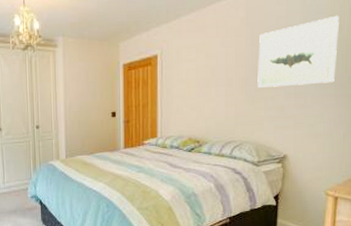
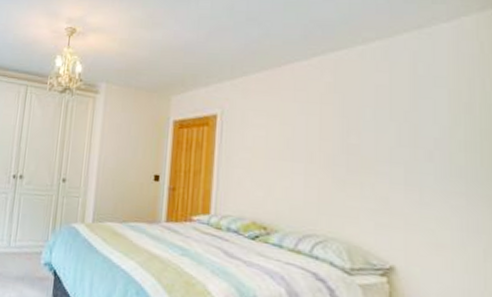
wall art: present [257,15,339,89] -> none [350,91,467,177]

